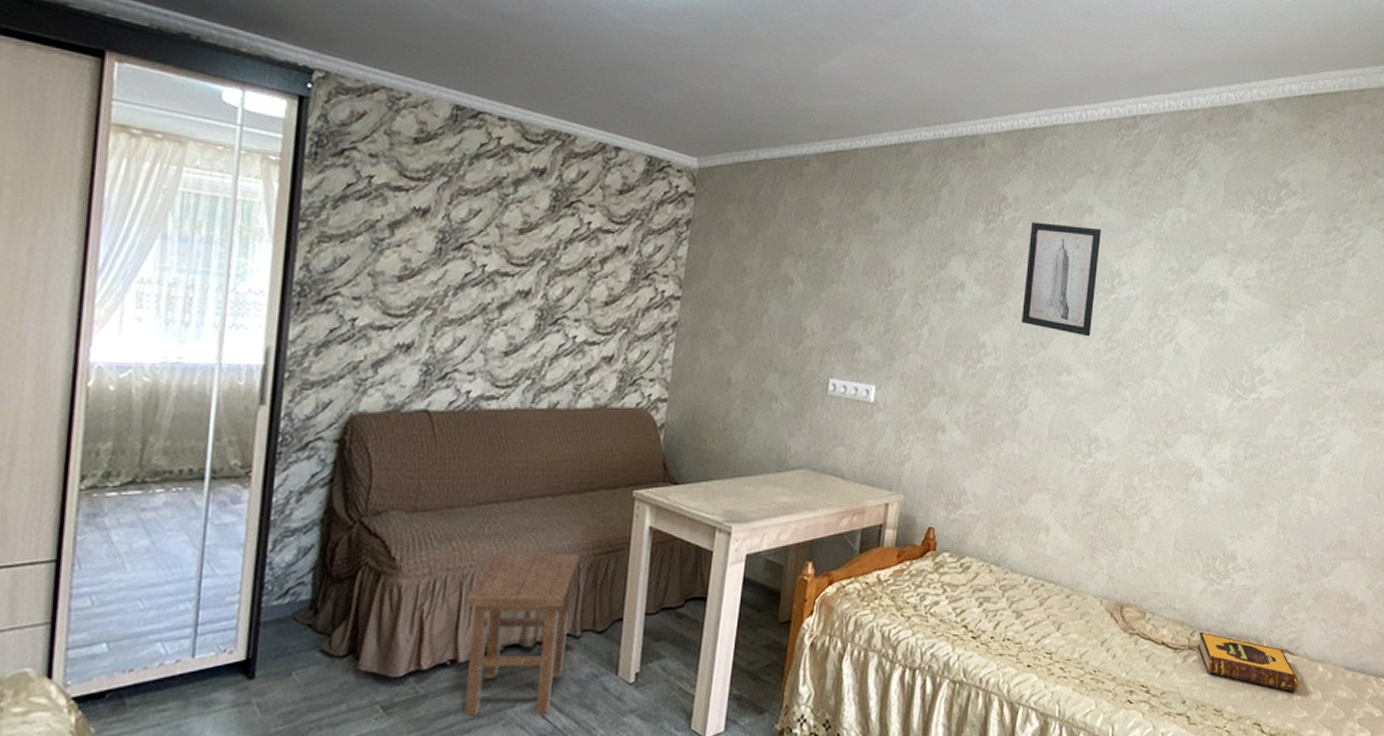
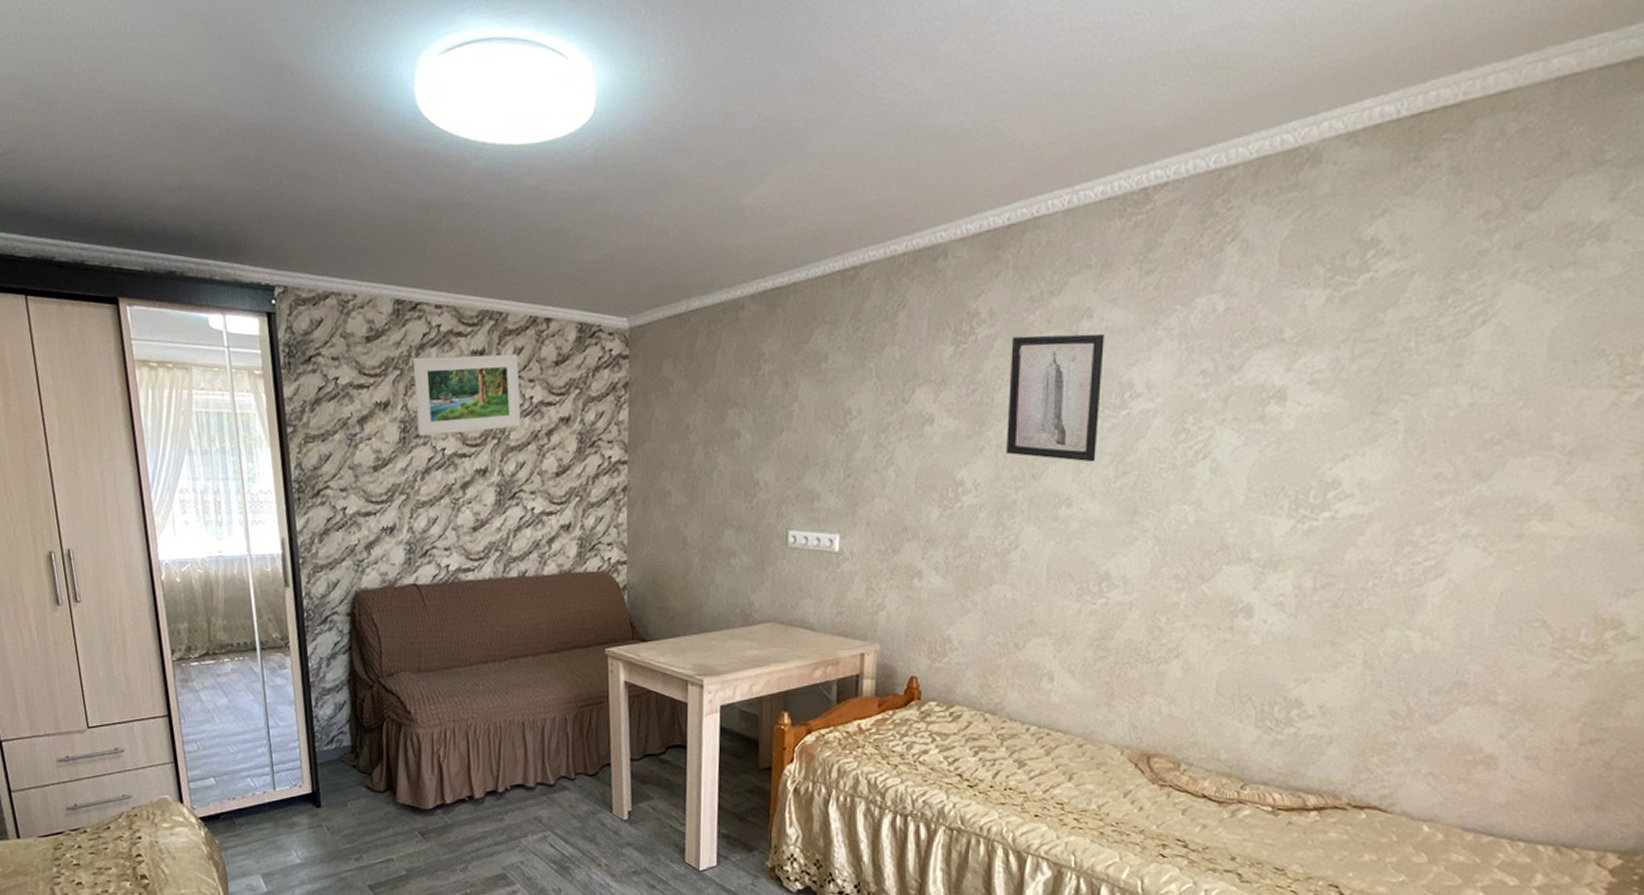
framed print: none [458,166,582,252] -> present [413,354,522,436]
stool: present [464,554,580,717] -> none [474,707,565,844]
hardback book: present [1197,632,1298,693] -> none [1249,785,1393,854]

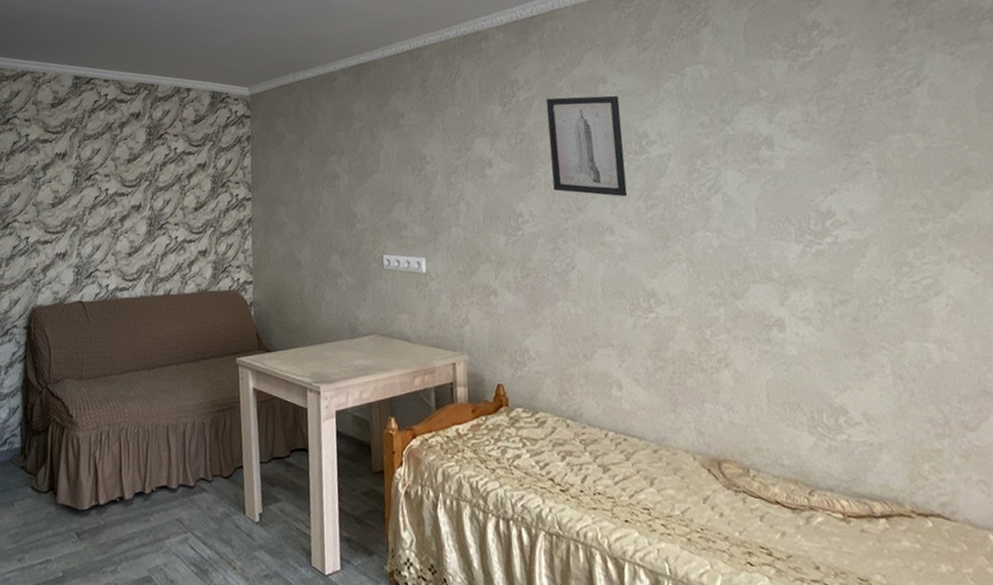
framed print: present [413,354,522,436] -> none [85,115,168,179]

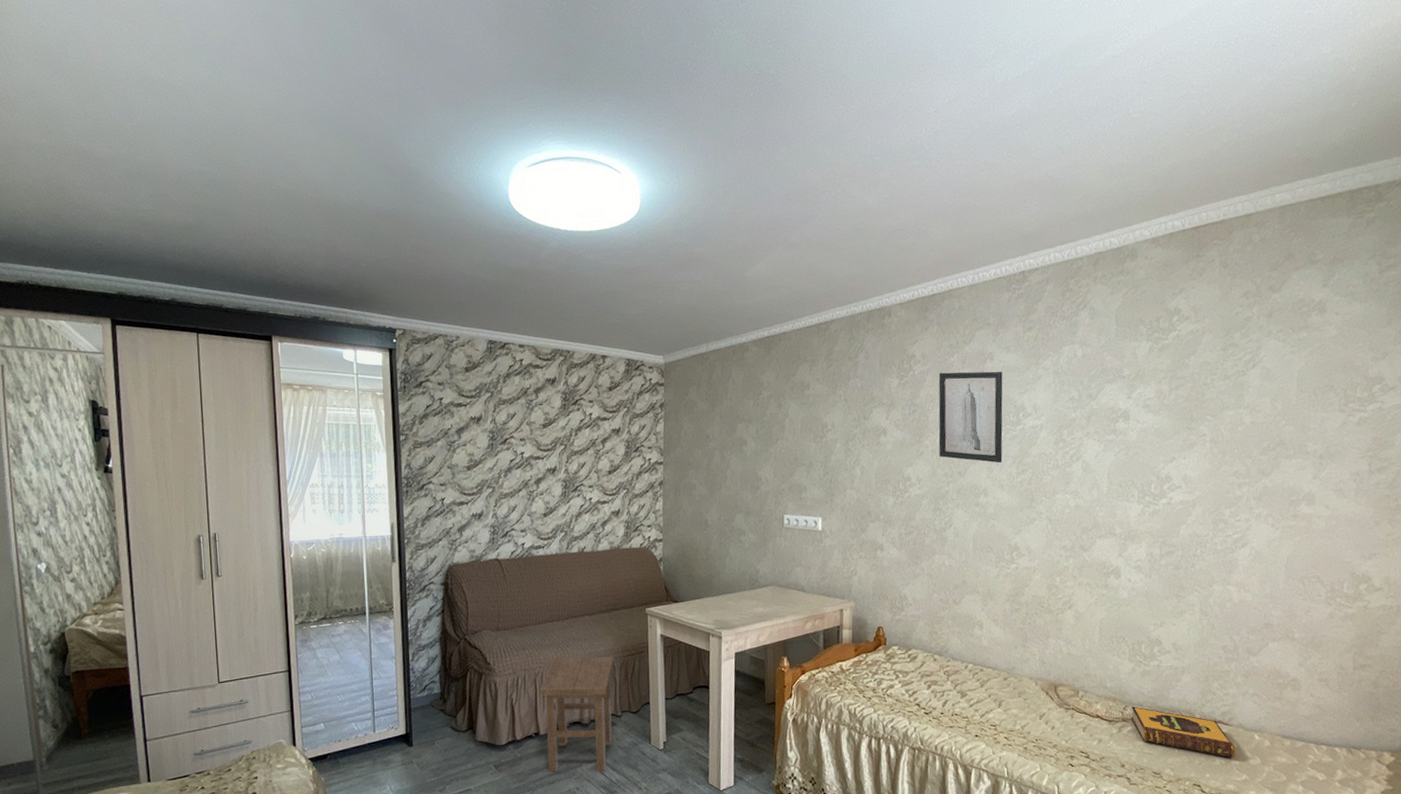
stool: none [125,411,203,546] -> present [540,657,614,773]
hardback book: none [819,491,966,564] -> present [1130,706,1235,758]

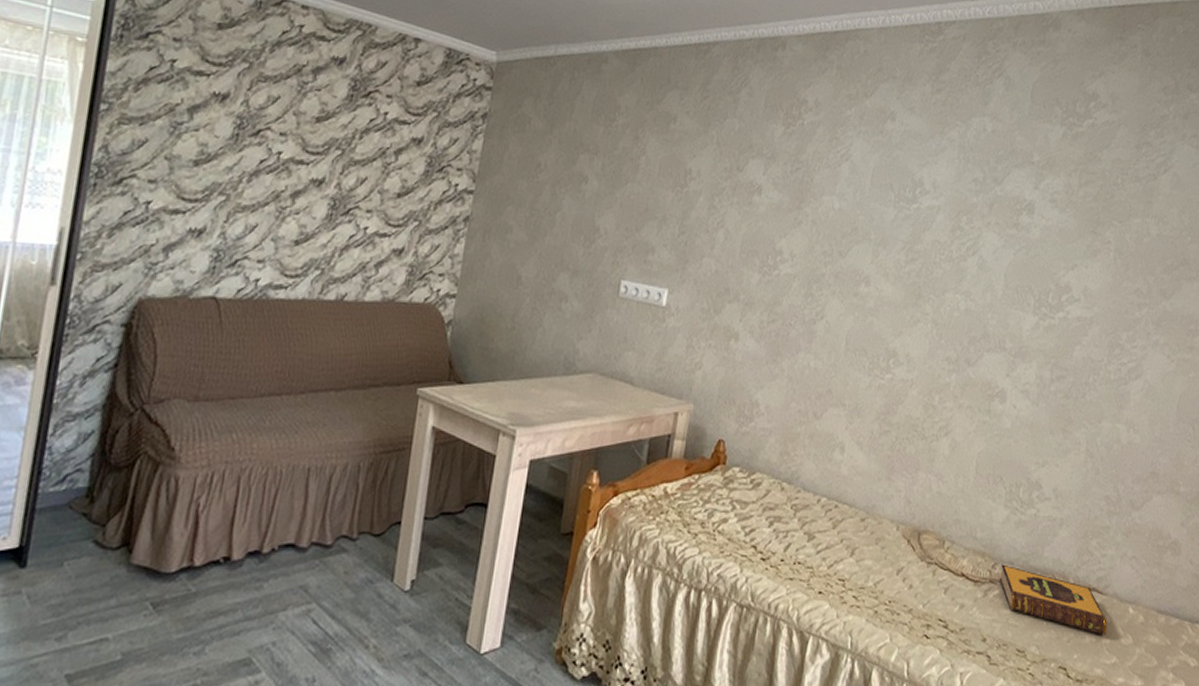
stool: present [540,657,614,773] -> none [234,449,361,620]
wall art: present [938,371,1003,463] -> none [820,126,904,247]

